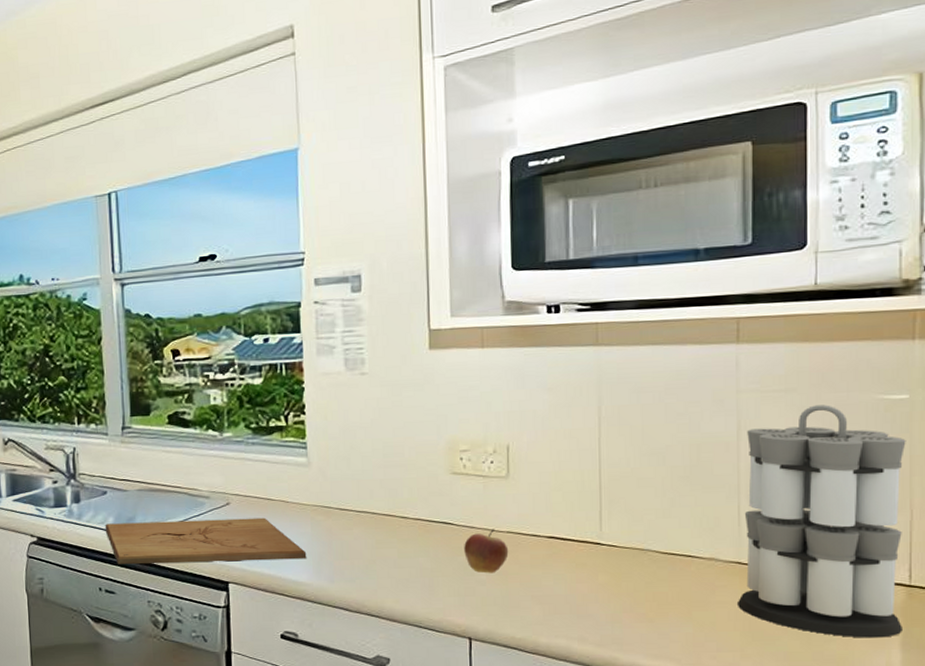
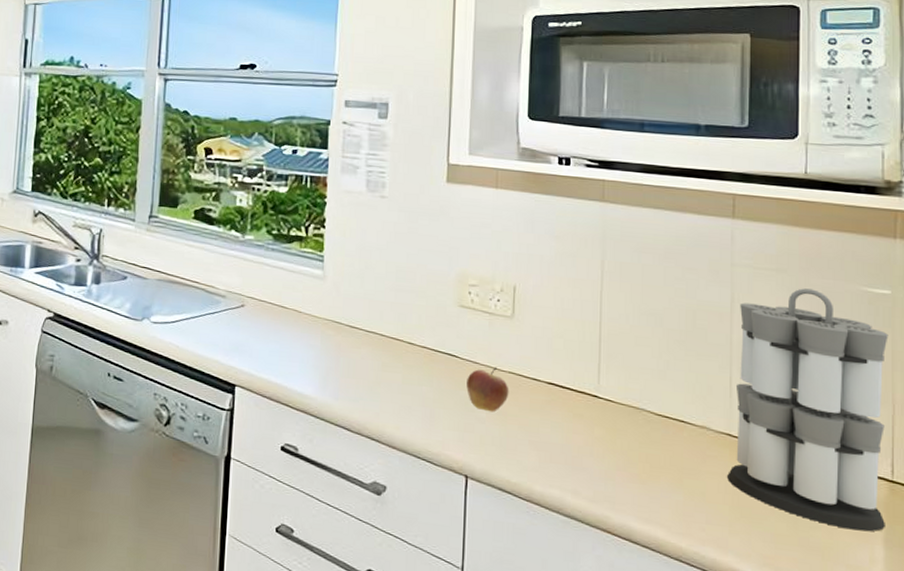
cutting board: present [105,517,307,565] -> none [121,309,314,372]

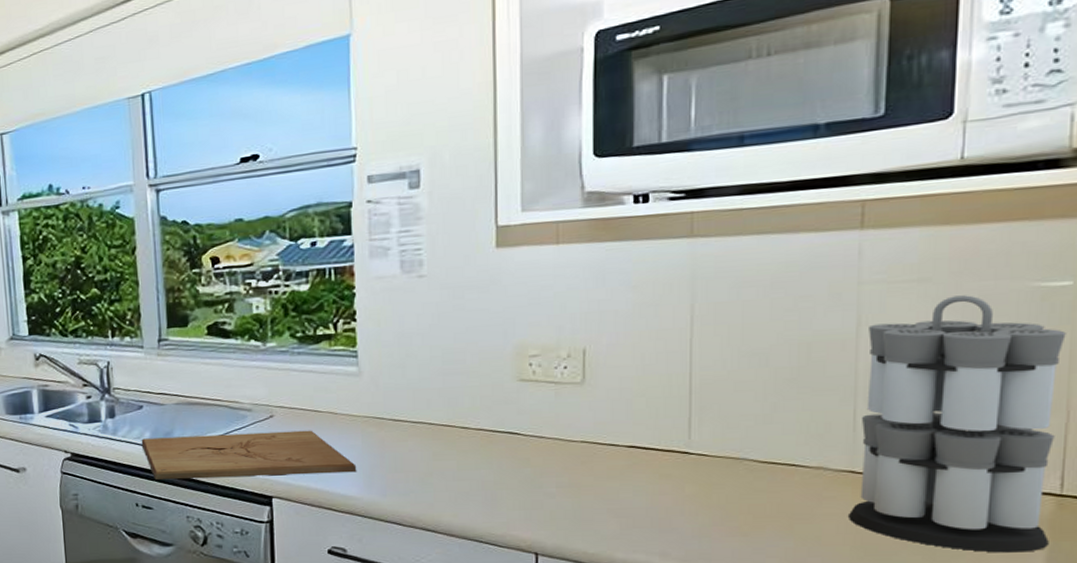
cutting board: none [121,309,314,372] -> present [141,430,357,481]
fruit: present [466,367,509,412] -> none [532,438,582,486]

